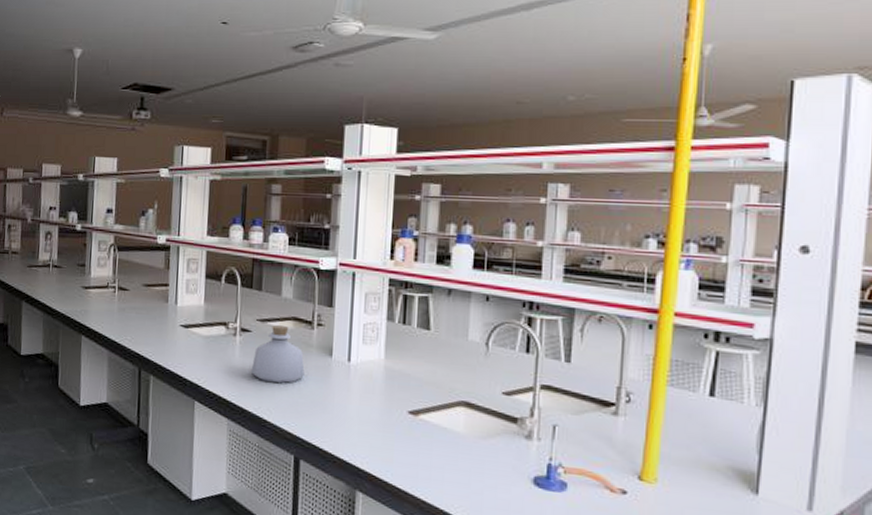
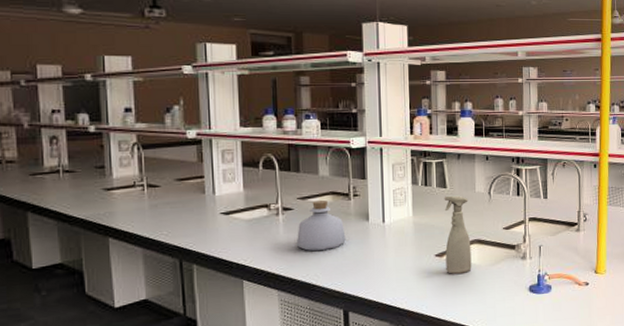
spray bottle: none [421,339,458,442] -> present [444,195,472,274]

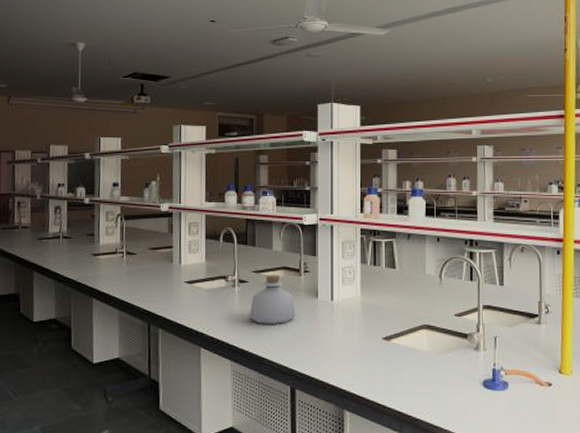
spray bottle: present [444,195,472,274] -> none [393,276,421,360]

